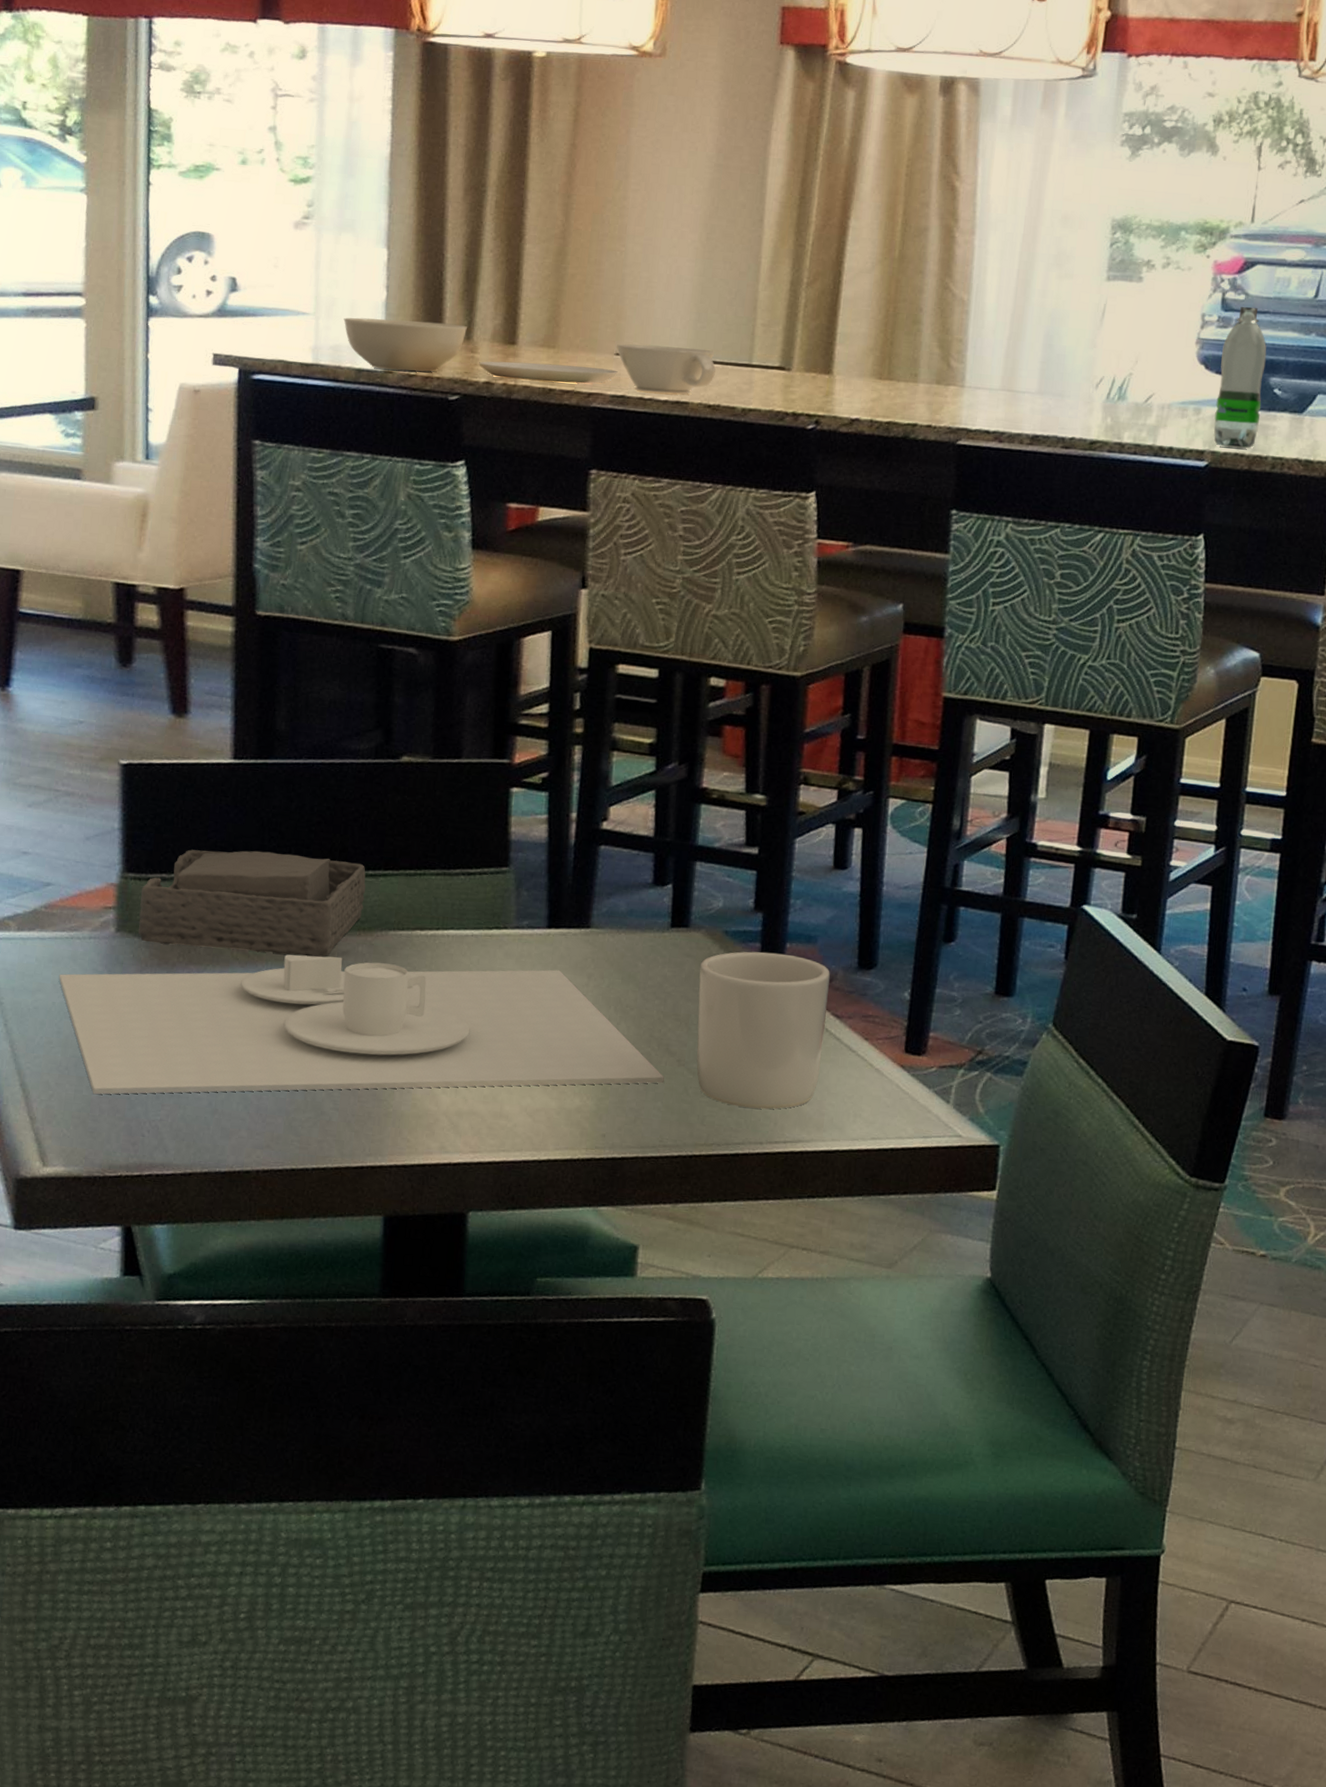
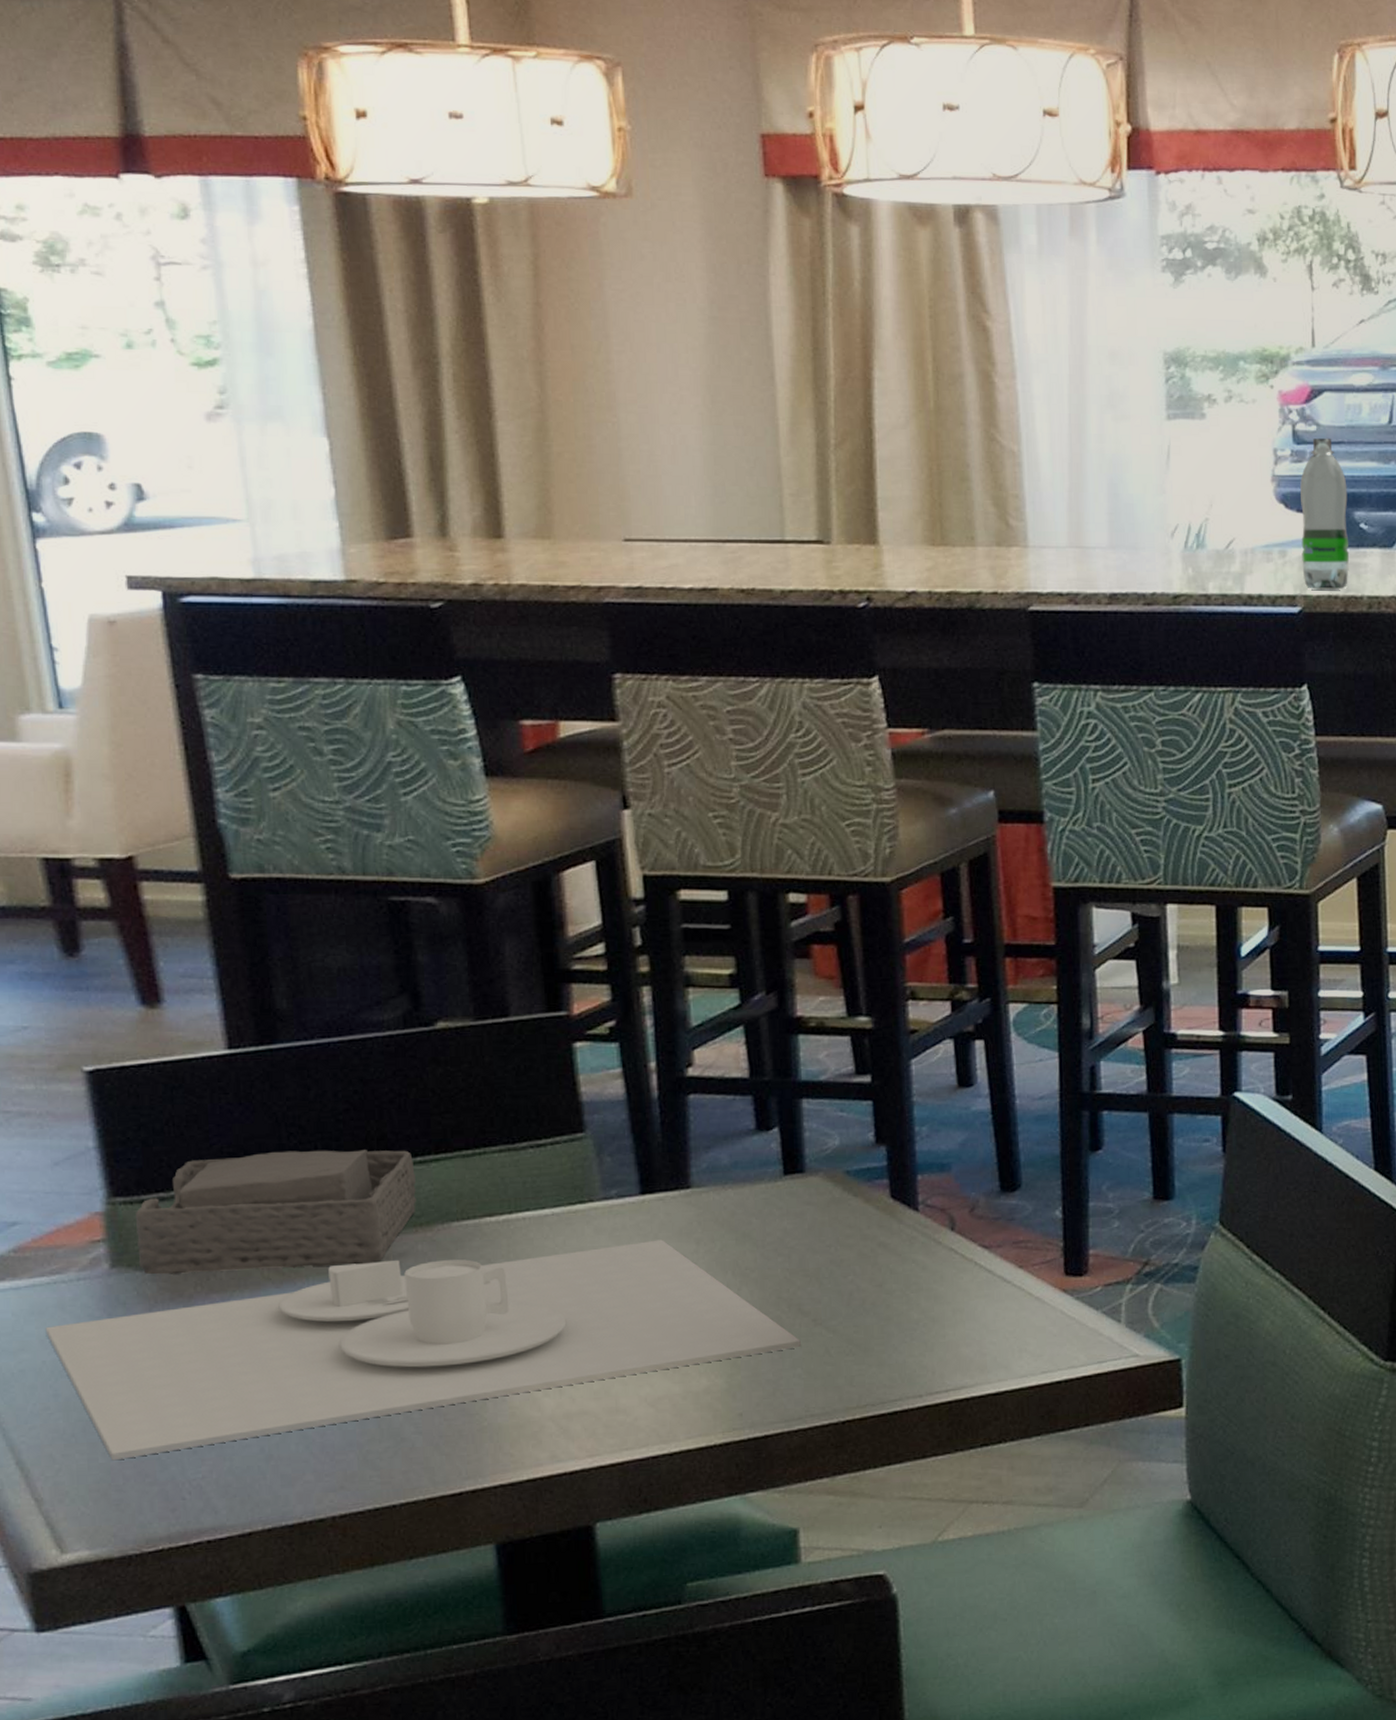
bowl: present [343,317,467,372] -> none [286,519,441,578]
plate: present [479,361,619,384] -> none [461,557,631,578]
cup: present [617,344,716,395] -> none [624,526,744,581]
mug: present [696,951,830,1109] -> none [823,1187,975,1360]

